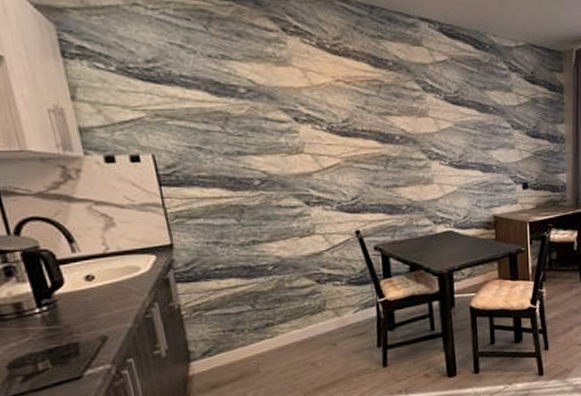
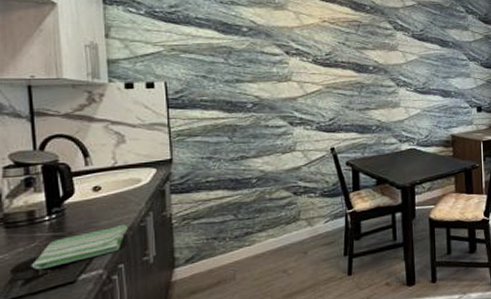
dish towel: none [28,316,132,366] -> present [31,224,128,270]

